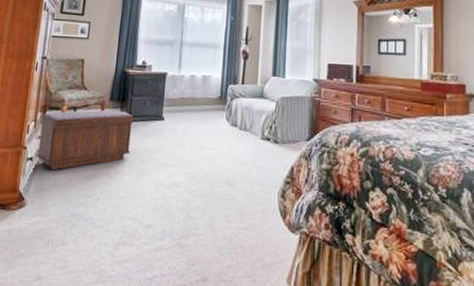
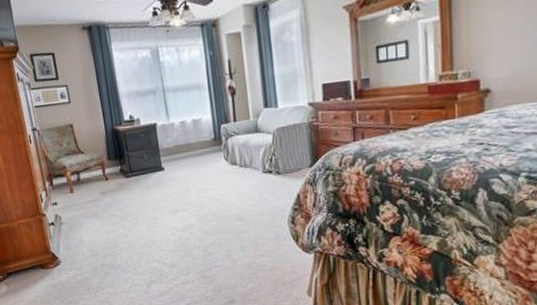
bench: present [36,109,134,171] -> none [49,167,140,231]

